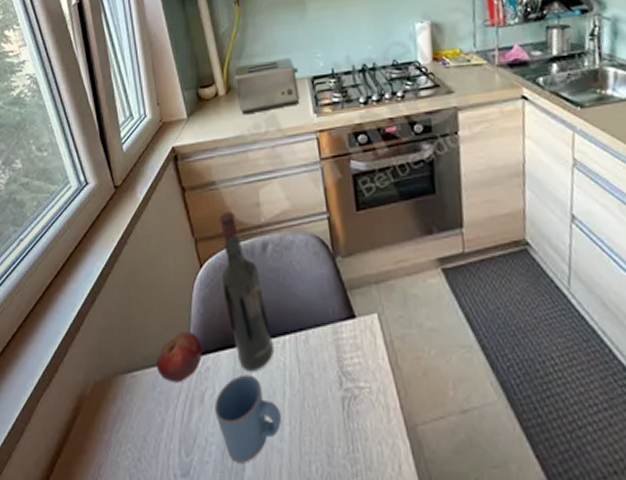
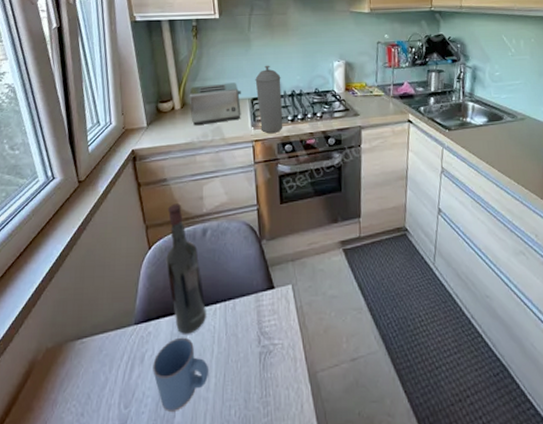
fruit: present [155,330,202,383] -> none [103,302,145,347]
canister: none [314,33,354,122] -> present [255,65,283,134]

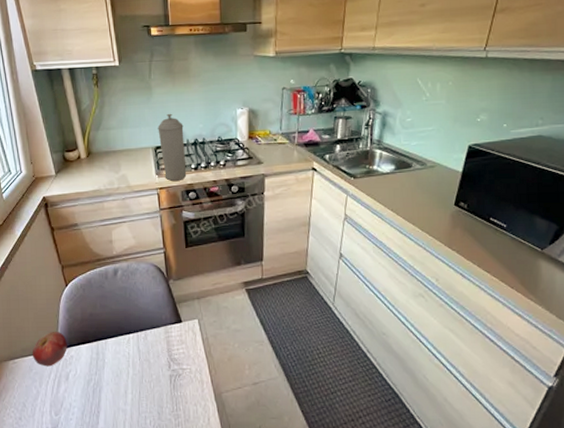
fruit: none [103,302,145,347] -> present [32,331,67,367]
mug: present [153,337,209,412] -> none [77,361,126,419]
wine bottle: present [165,203,206,334] -> none [80,246,121,358]
toaster: present [189,82,241,126] -> none [93,131,145,174]

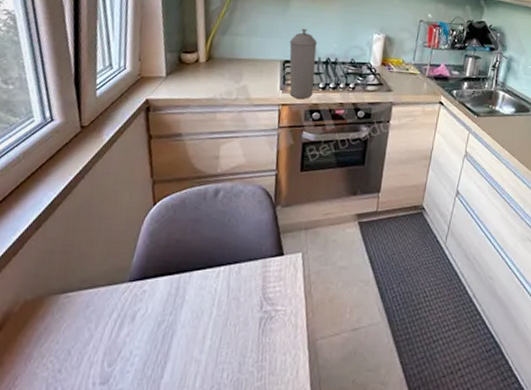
fruit: present [32,331,67,367] -> none [92,258,142,303]

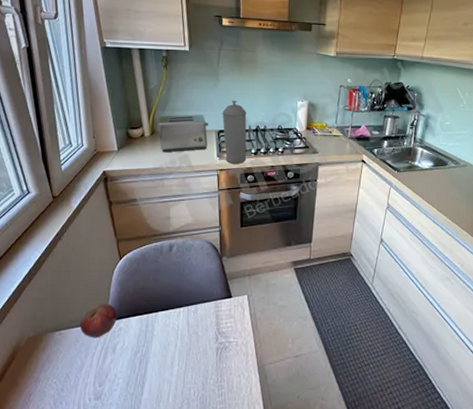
fruit: none [92,258,142,303] -> present [79,303,117,338]
toaster: none [215,40,273,82] -> present [158,114,208,153]

